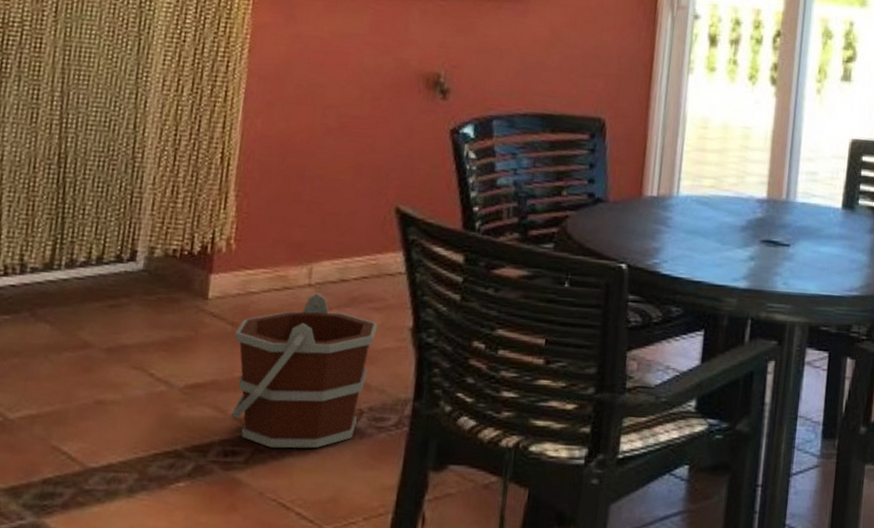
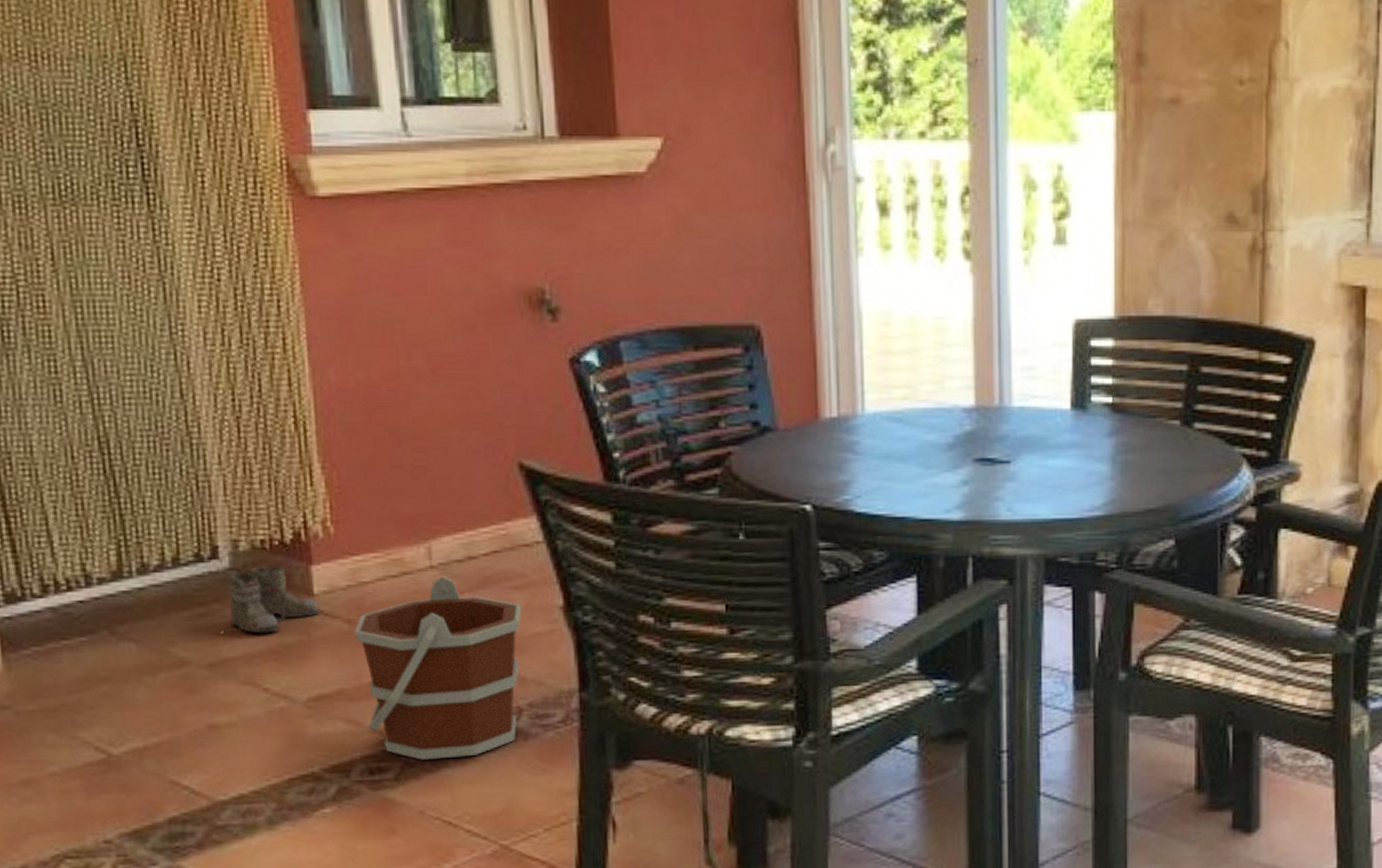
boots: none [126,270,210,328] -> present [223,565,319,634]

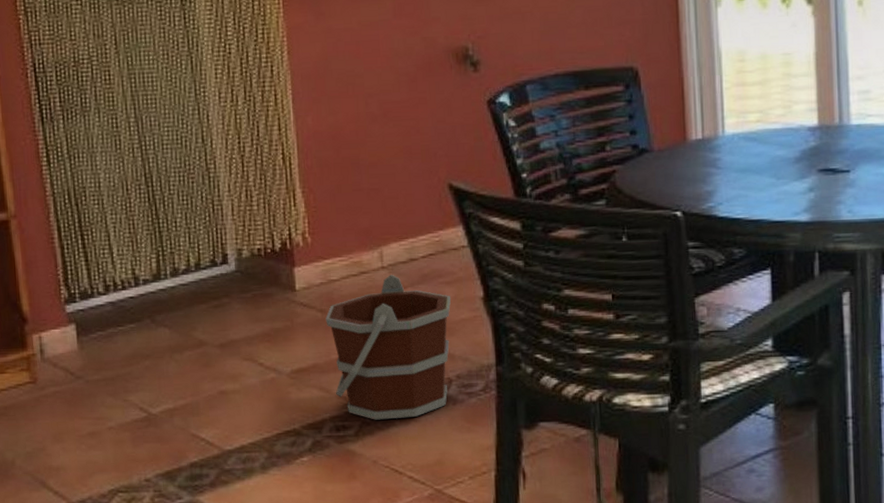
boots: present [223,565,319,634] -> none [231,268,300,321]

